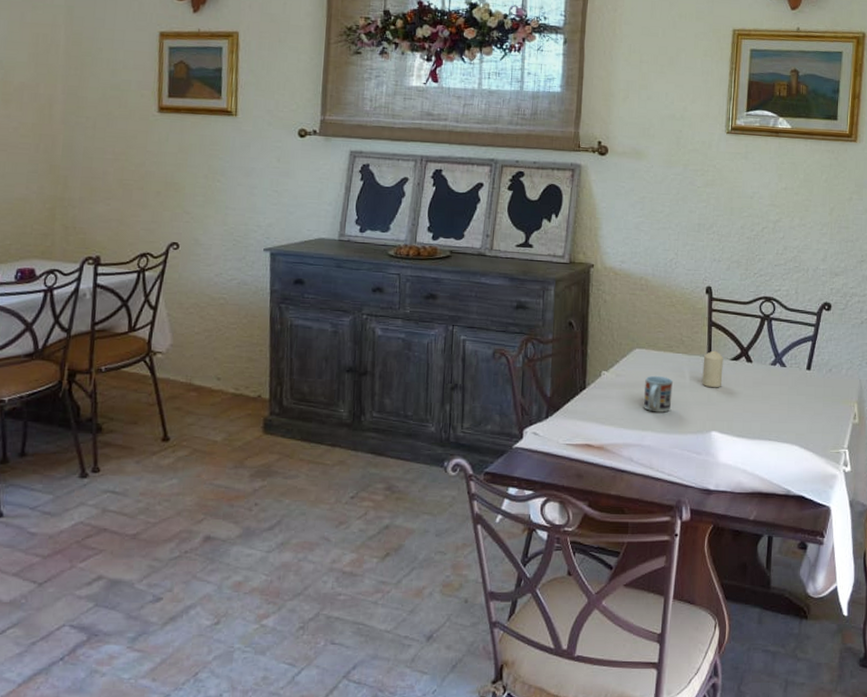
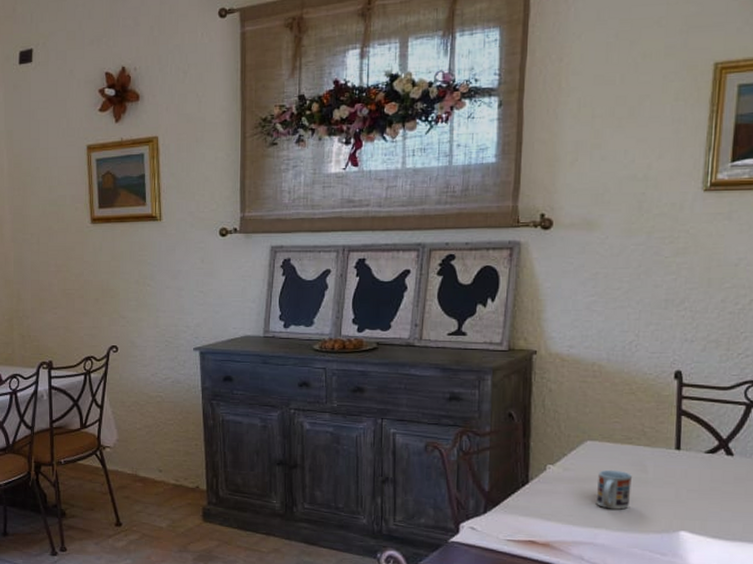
candle: present [702,350,723,388] -> none [668,442,696,484]

